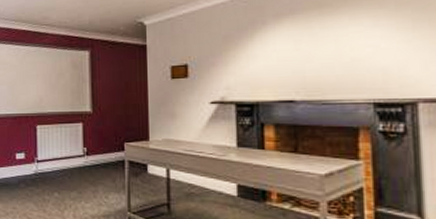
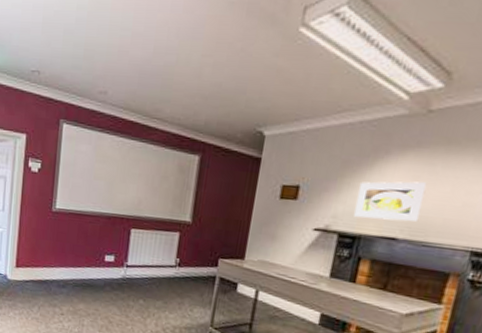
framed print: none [246,45,312,87] -> present [354,181,428,222]

